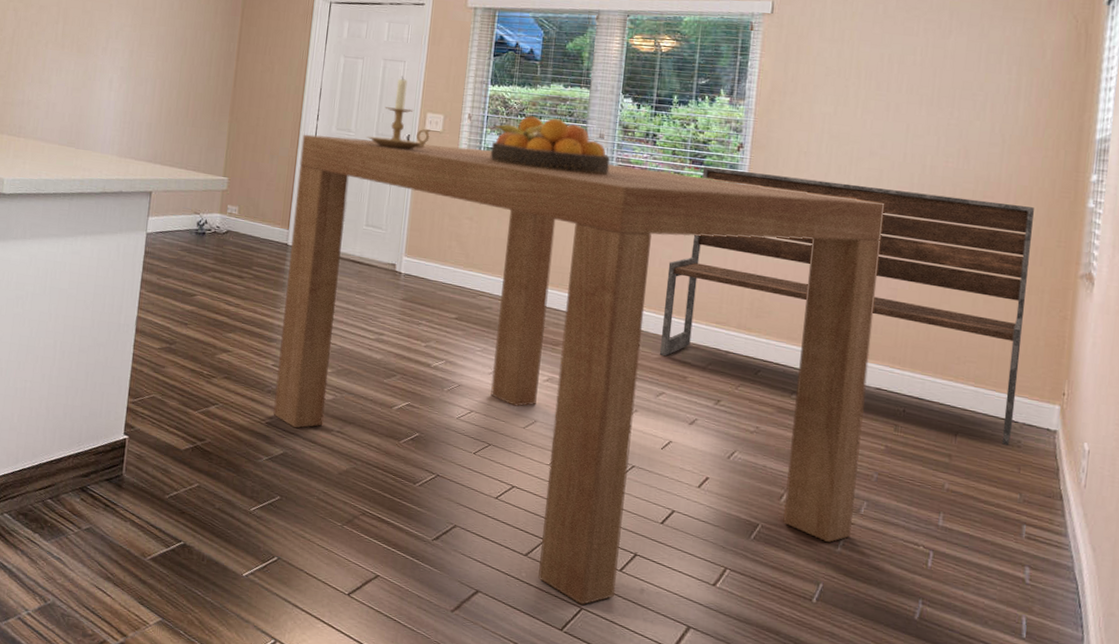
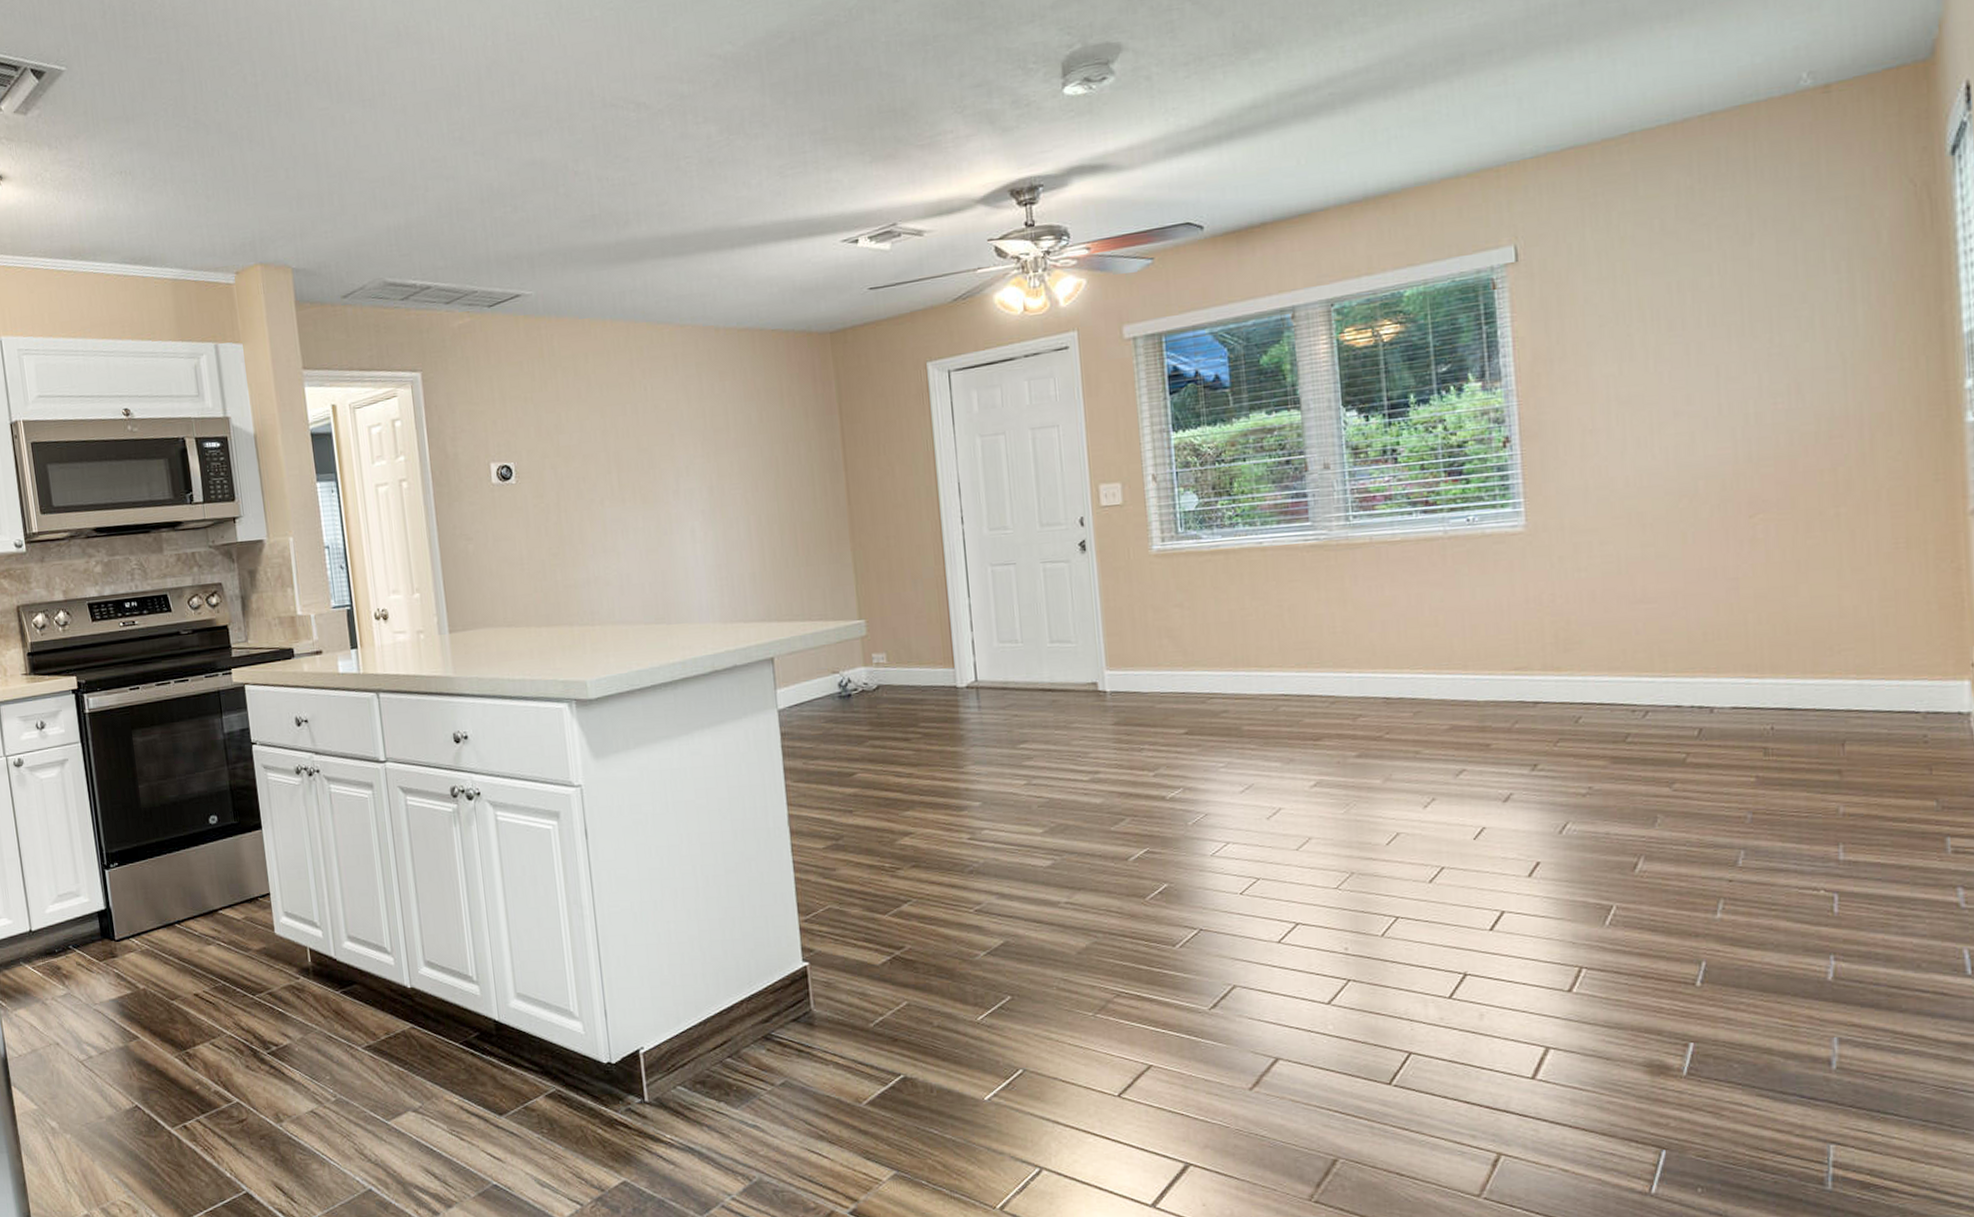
table: present [273,134,884,605] -> none [948,473,1730,1049]
candle holder: present [366,75,430,150] -> none [1028,444,1109,540]
fruit bowl: present [490,116,611,175] -> none [1184,456,1345,527]
bench: present [660,166,1034,446] -> none [1441,438,1914,744]

